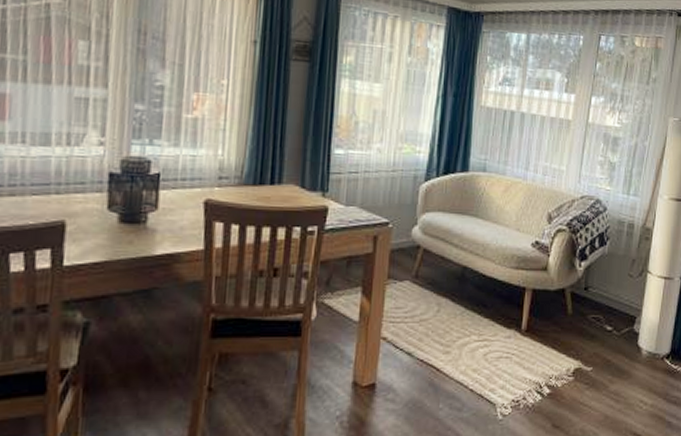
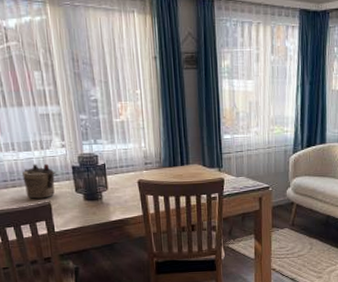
teapot: none [29,165,84,216] -> present [22,163,57,199]

